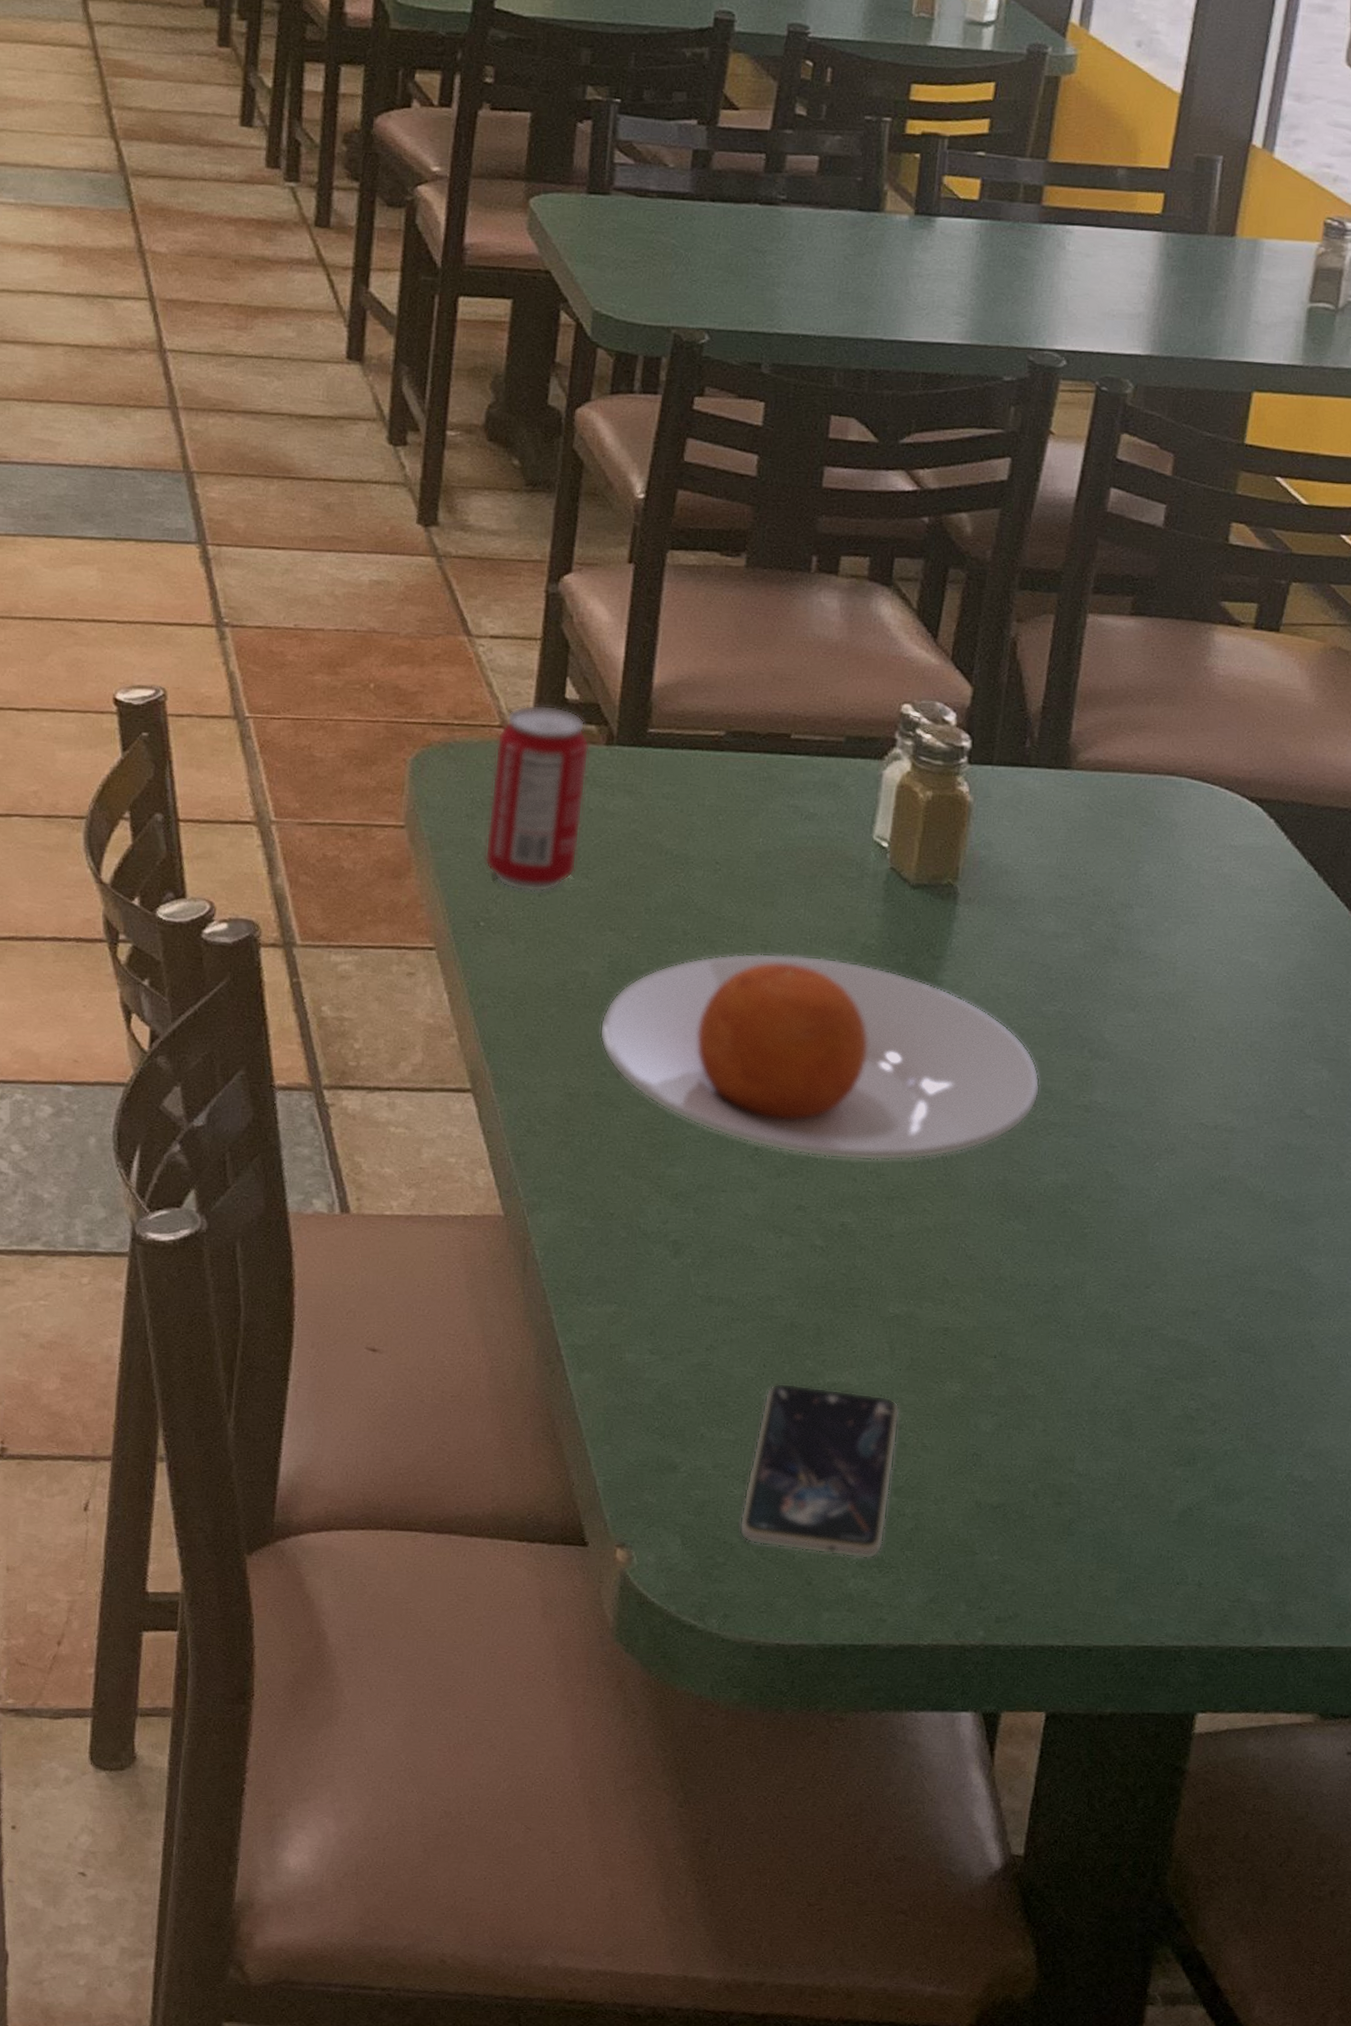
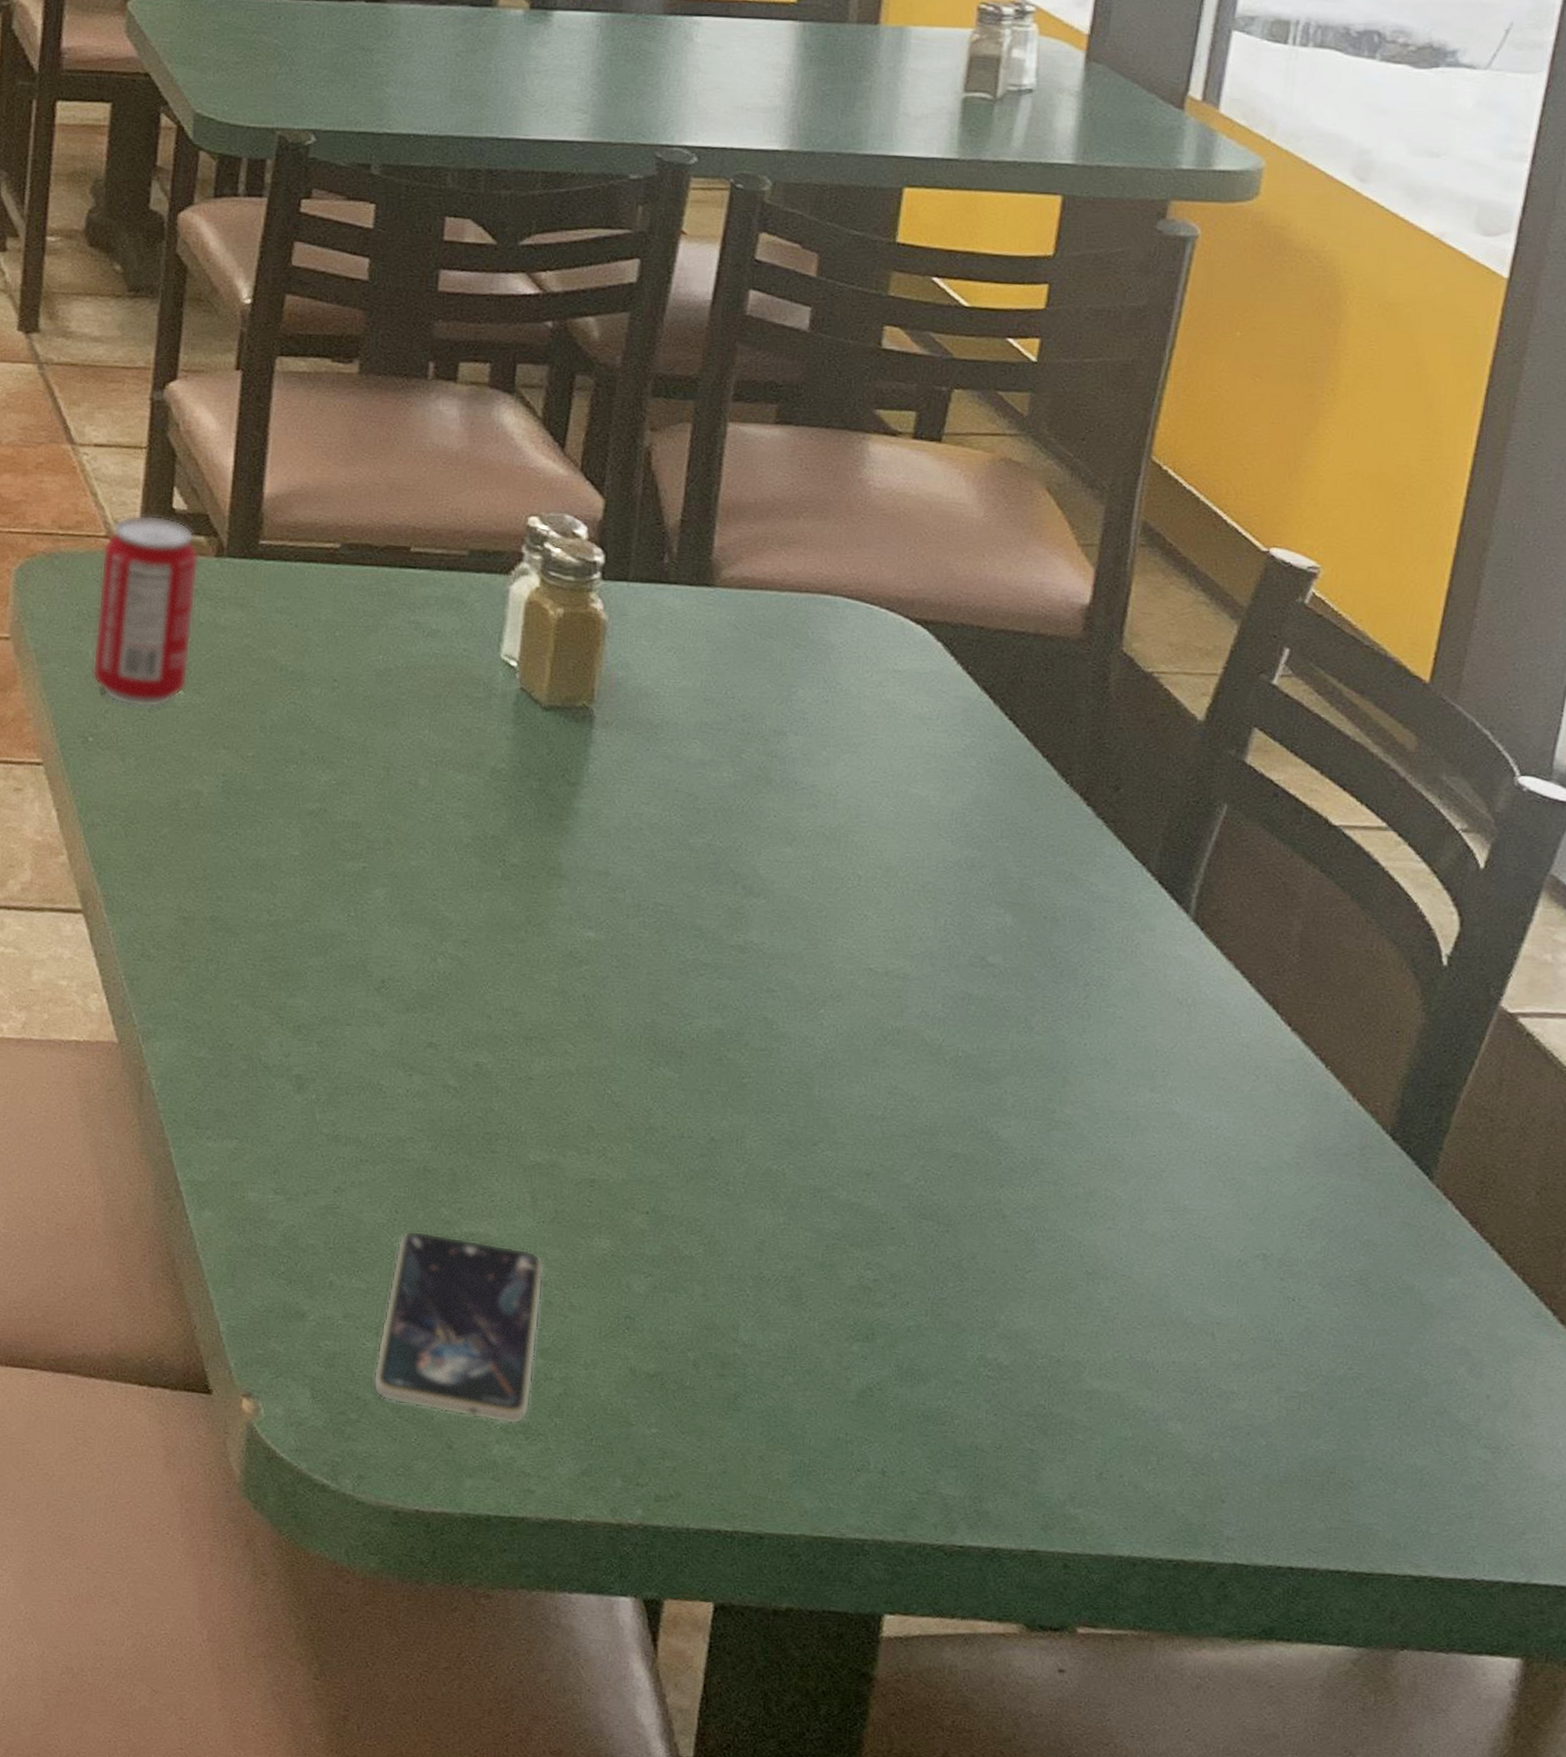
plate: present [599,953,1041,1161] -> none [214,775,690,999]

